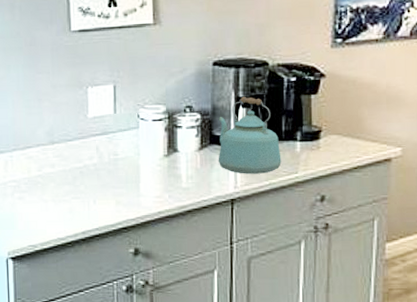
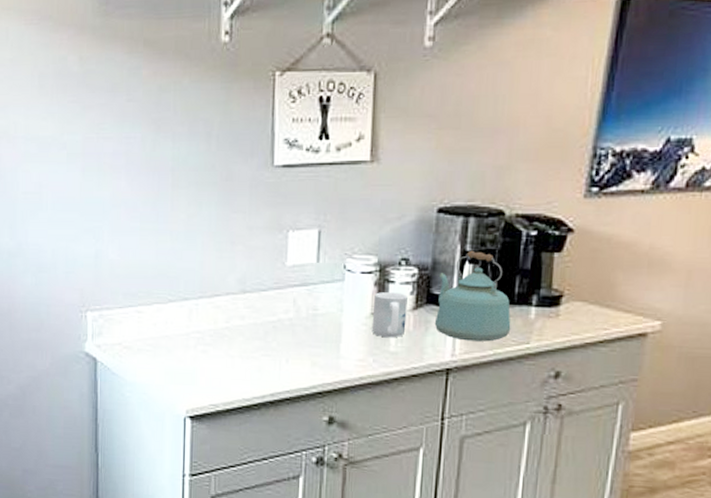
mug: none [165,136,194,176] -> present [371,292,408,338]

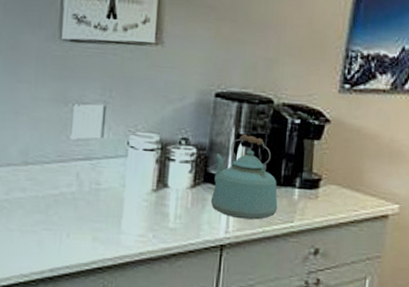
mug: present [371,292,408,338] -> none [152,169,187,215]

